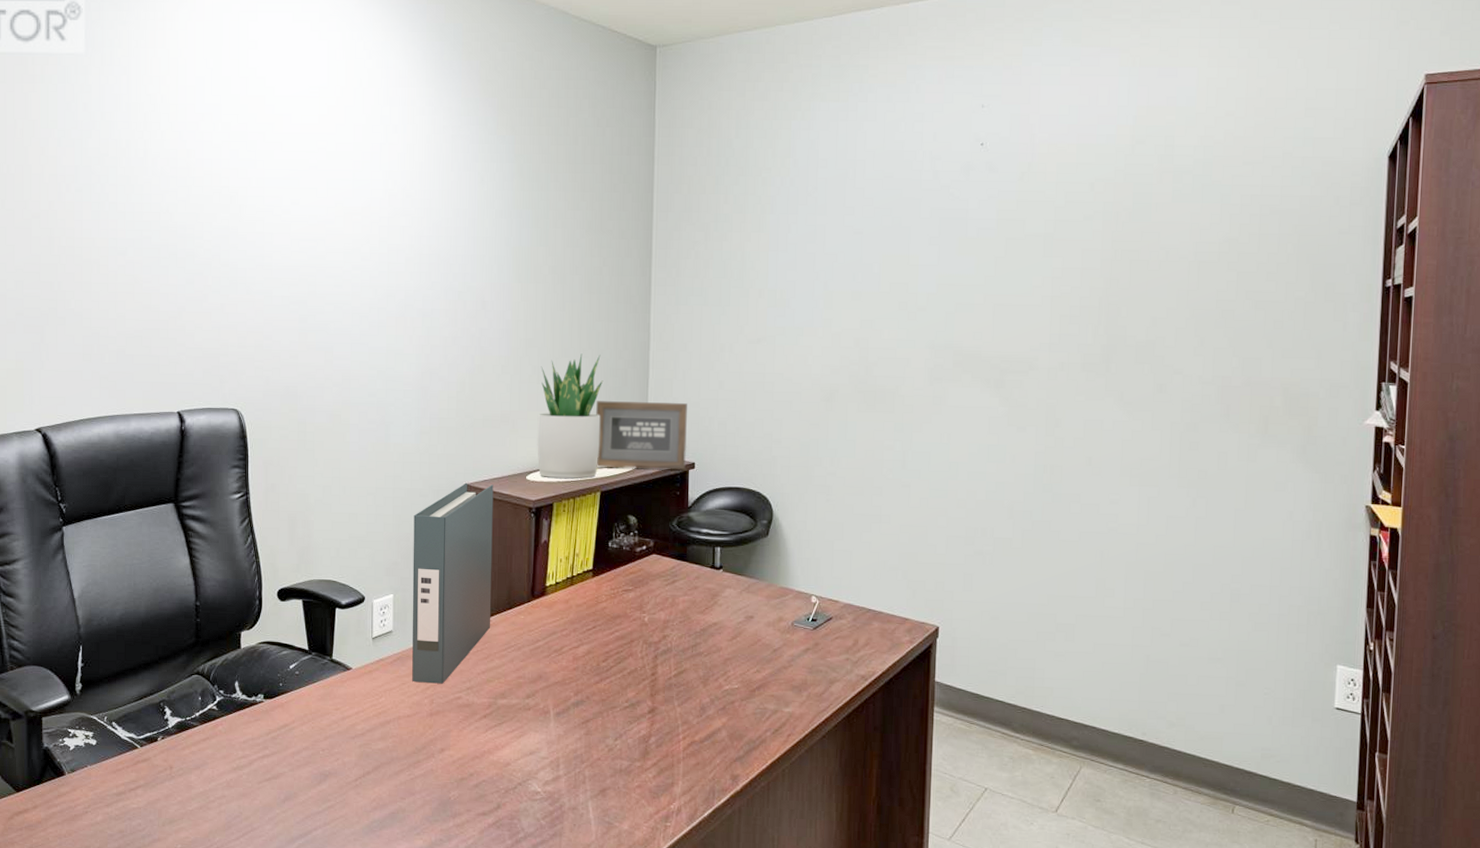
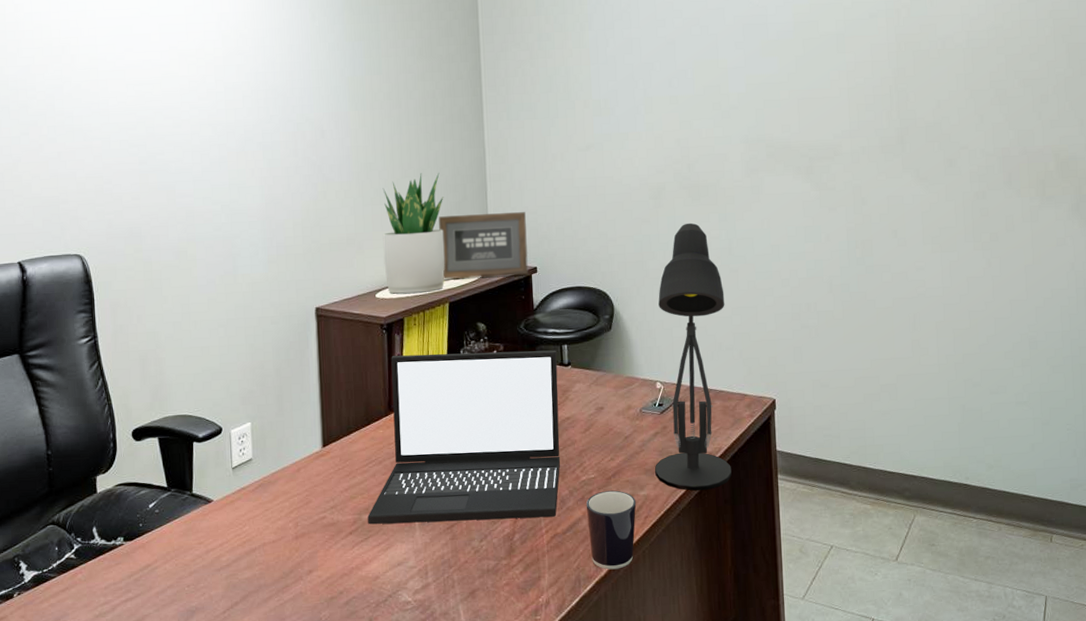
binder: present [412,482,494,684] -> none [266,305,351,507]
laptop: none [503,540,708,724] -> present [368,350,561,525]
mug: none [726,703,780,785] -> present [586,490,637,570]
desk lamp: none [802,430,893,715] -> present [655,222,732,492]

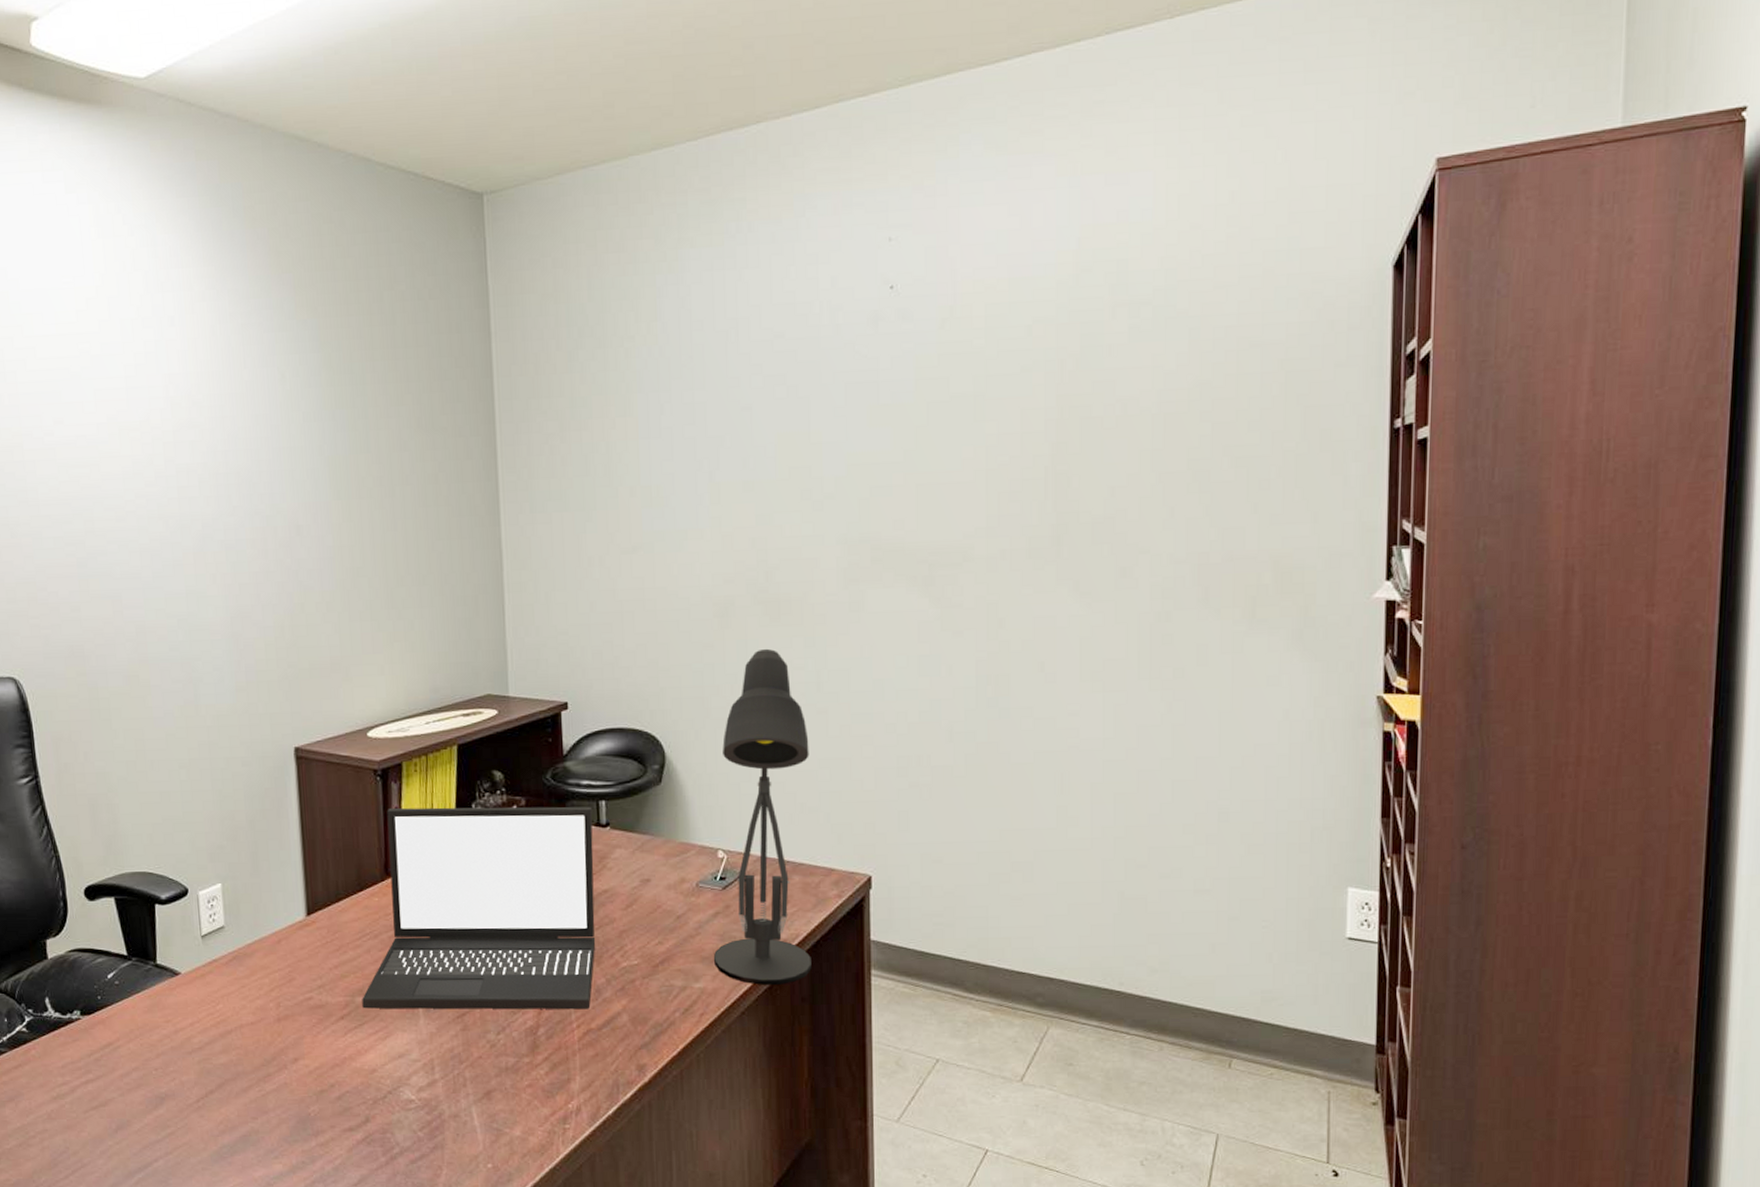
planter: present [382,173,445,294] -> none [373,580,452,733]
picture frame: present [438,212,529,279] -> none [444,632,557,716]
mug: present [586,490,637,570] -> none [626,980,690,1075]

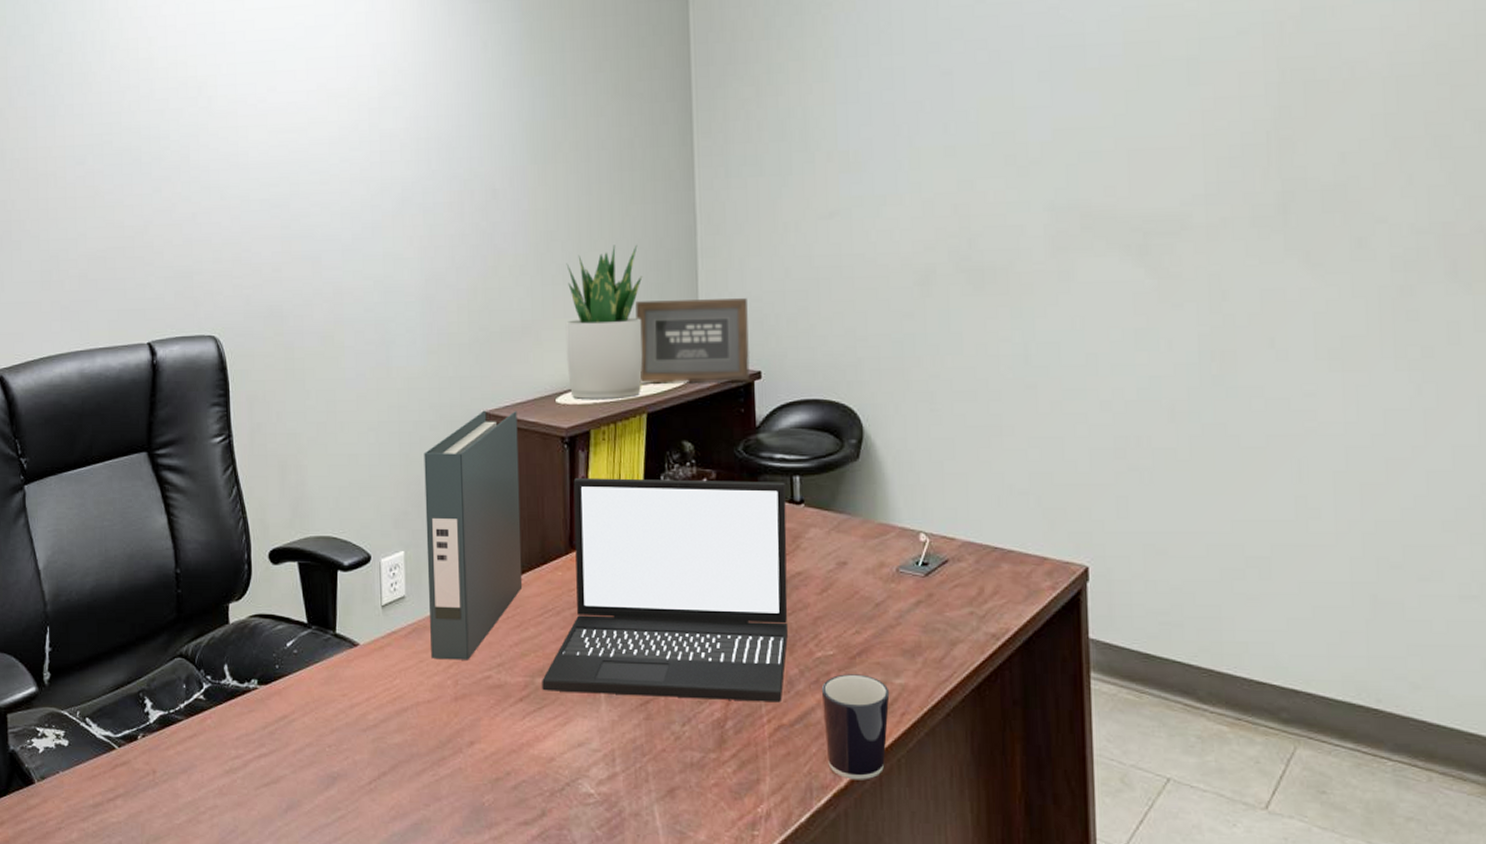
binder: none [237,745,340,984] -> present [424,410,523,660]
planter: none [373,580,452,733] -> present [565,245,643,400]
picture frame: none [444,632,557,716] -> present [635,298,750,384]
mug: none [626,980,690,1075] -> present [821,674,890,780]
desk lamp: present [714,648,812,986] -> none [916,318,1024,686]

